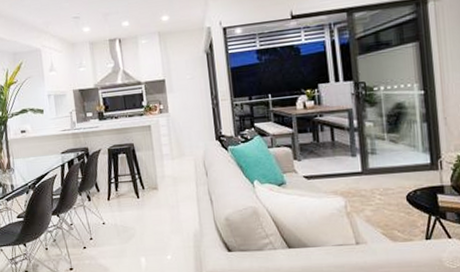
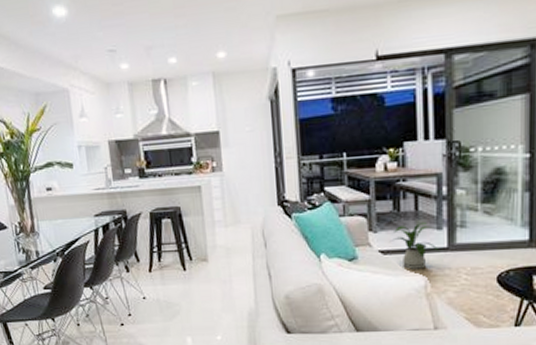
house plant: none [313,151,356,192] -> present [391,223,440,269]

